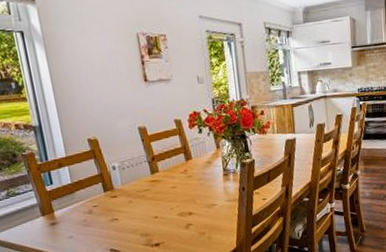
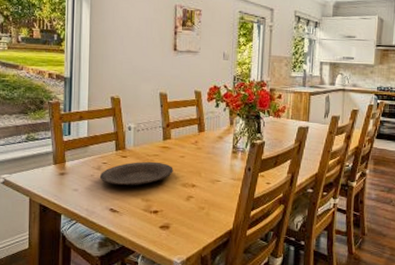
plate: none [92,196,168,226] -> present [99,161,173,186]

